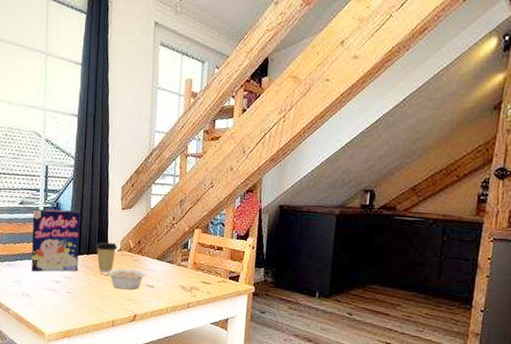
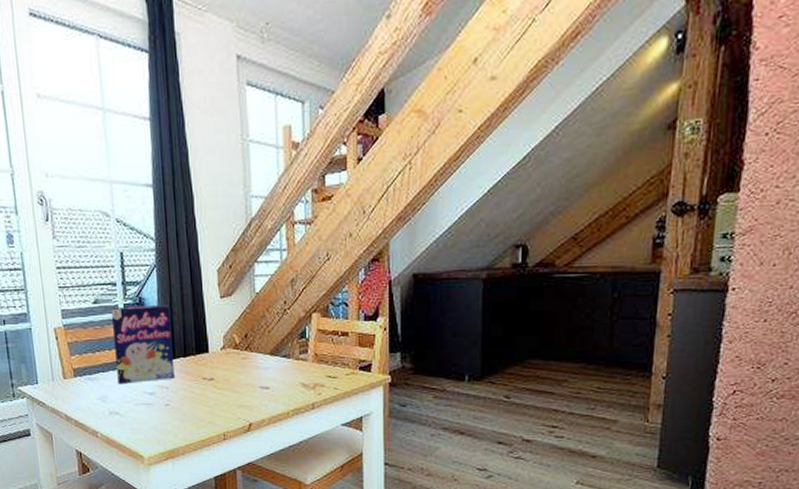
coffee cup: present [96,242,118,273] -> none [193,340,220,377]
legume: present [108,268,146,290] -> none [212,369,259,395]

